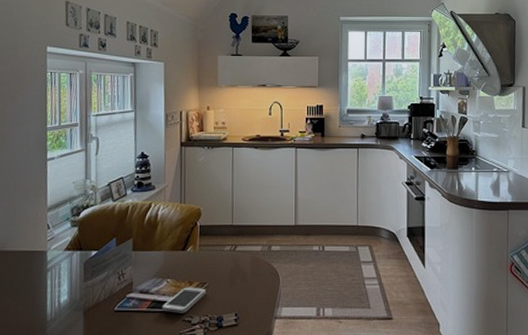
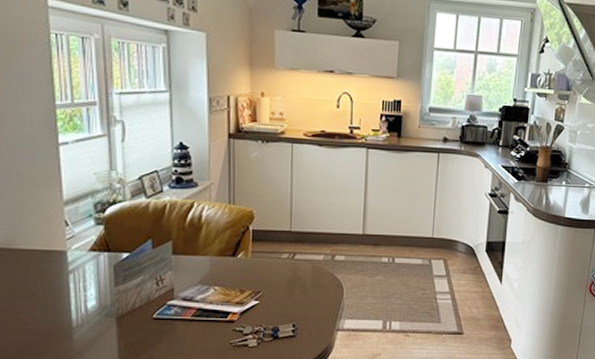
smartphone: present [162,287,206,313] -> none [209,296,259,323]

